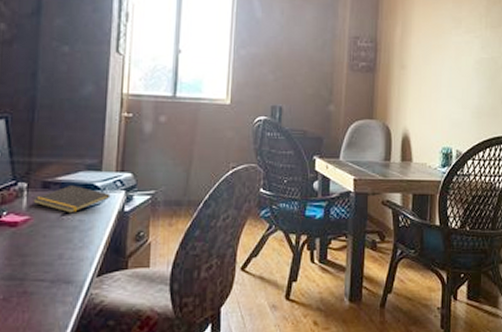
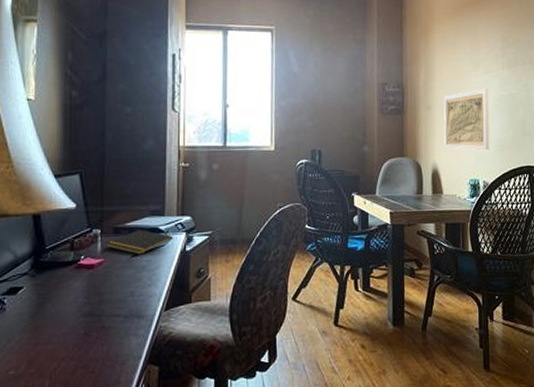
map: none [417,50,469,117] -> present [443,89,490,151]

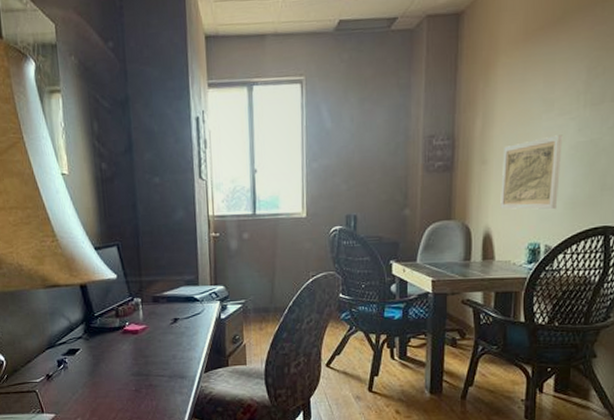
notepad: present [106,230,173,255] -> none [147,299,208,322]

